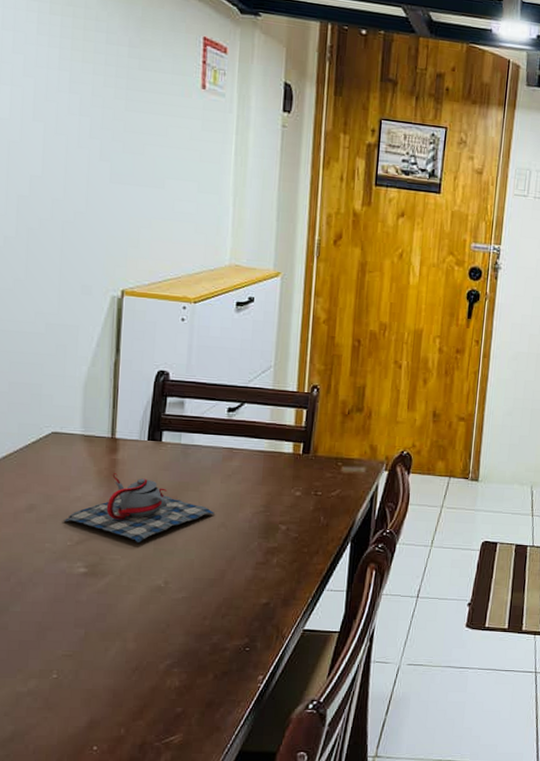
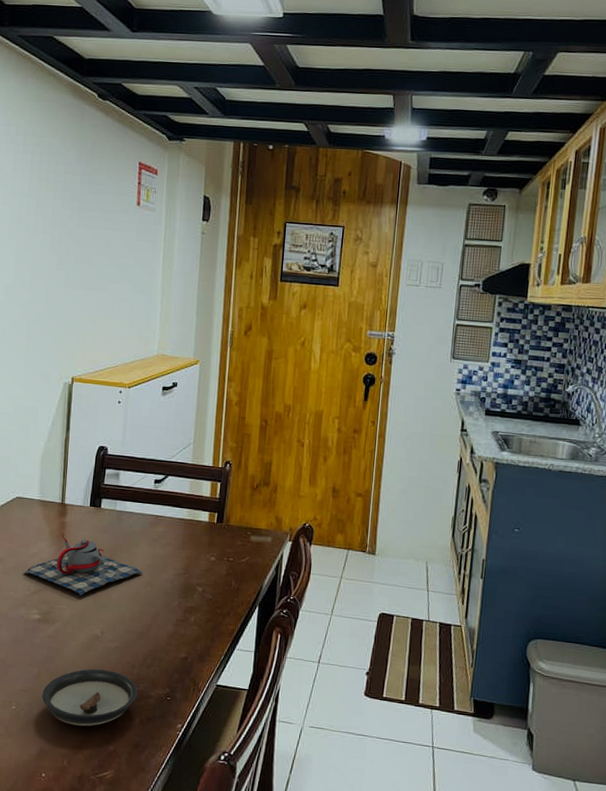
saucer: none [91,624,211,689] -> present [42,669,138,727]

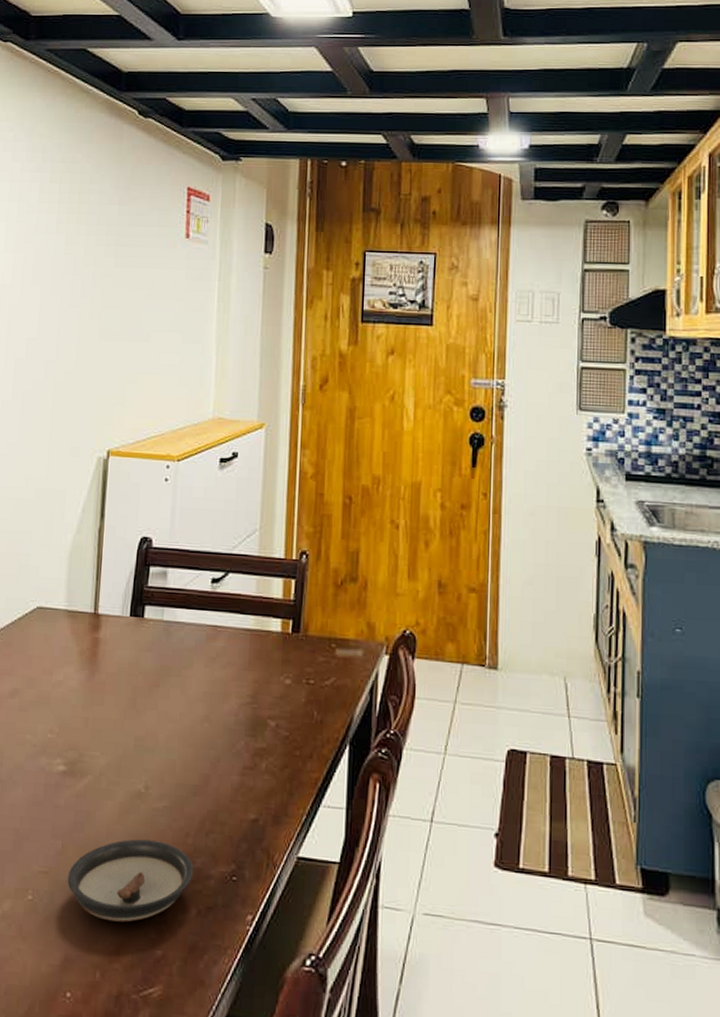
teapot: present [23,534,144,595] -> none [45,654,199,737]

